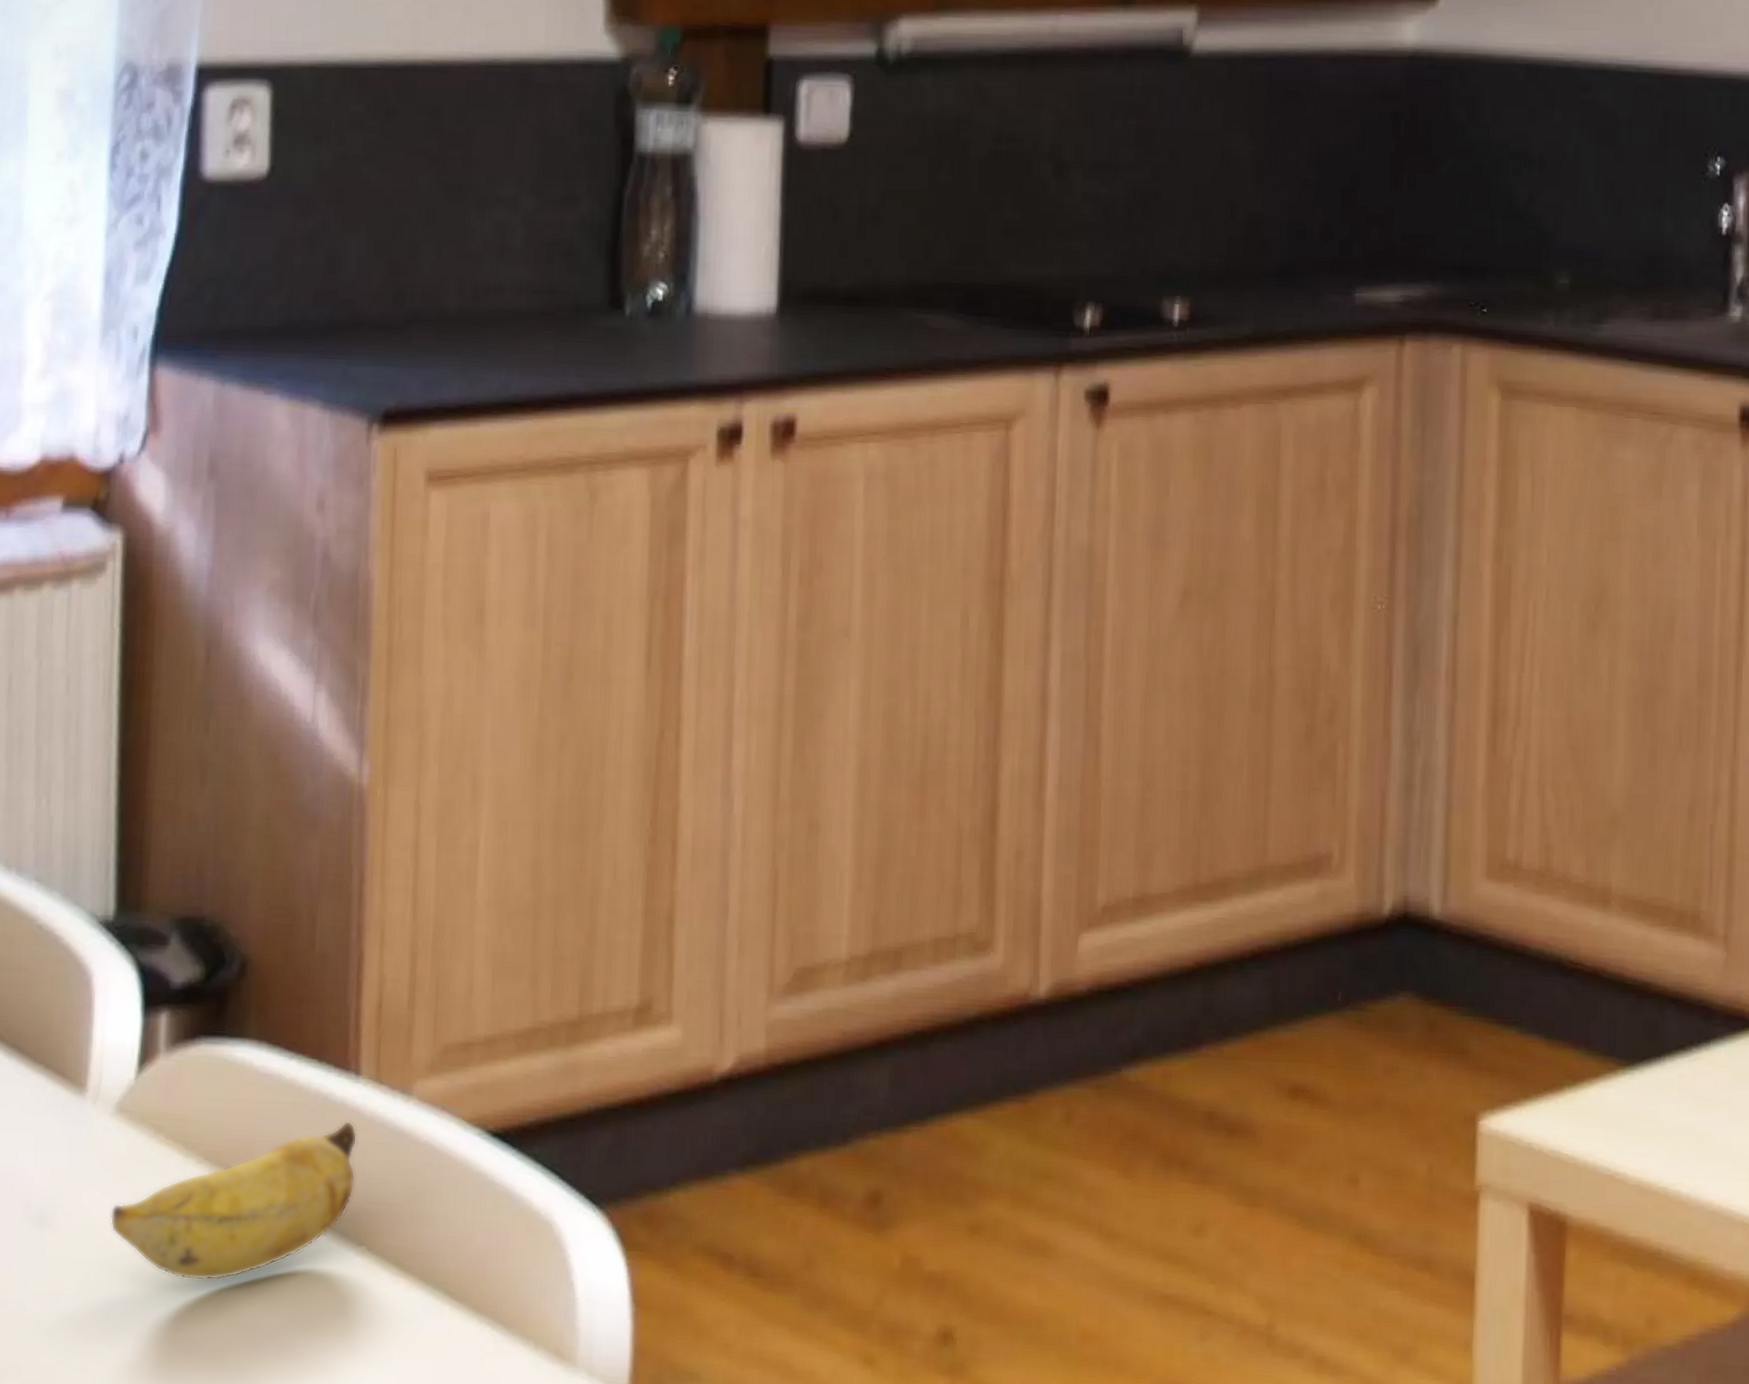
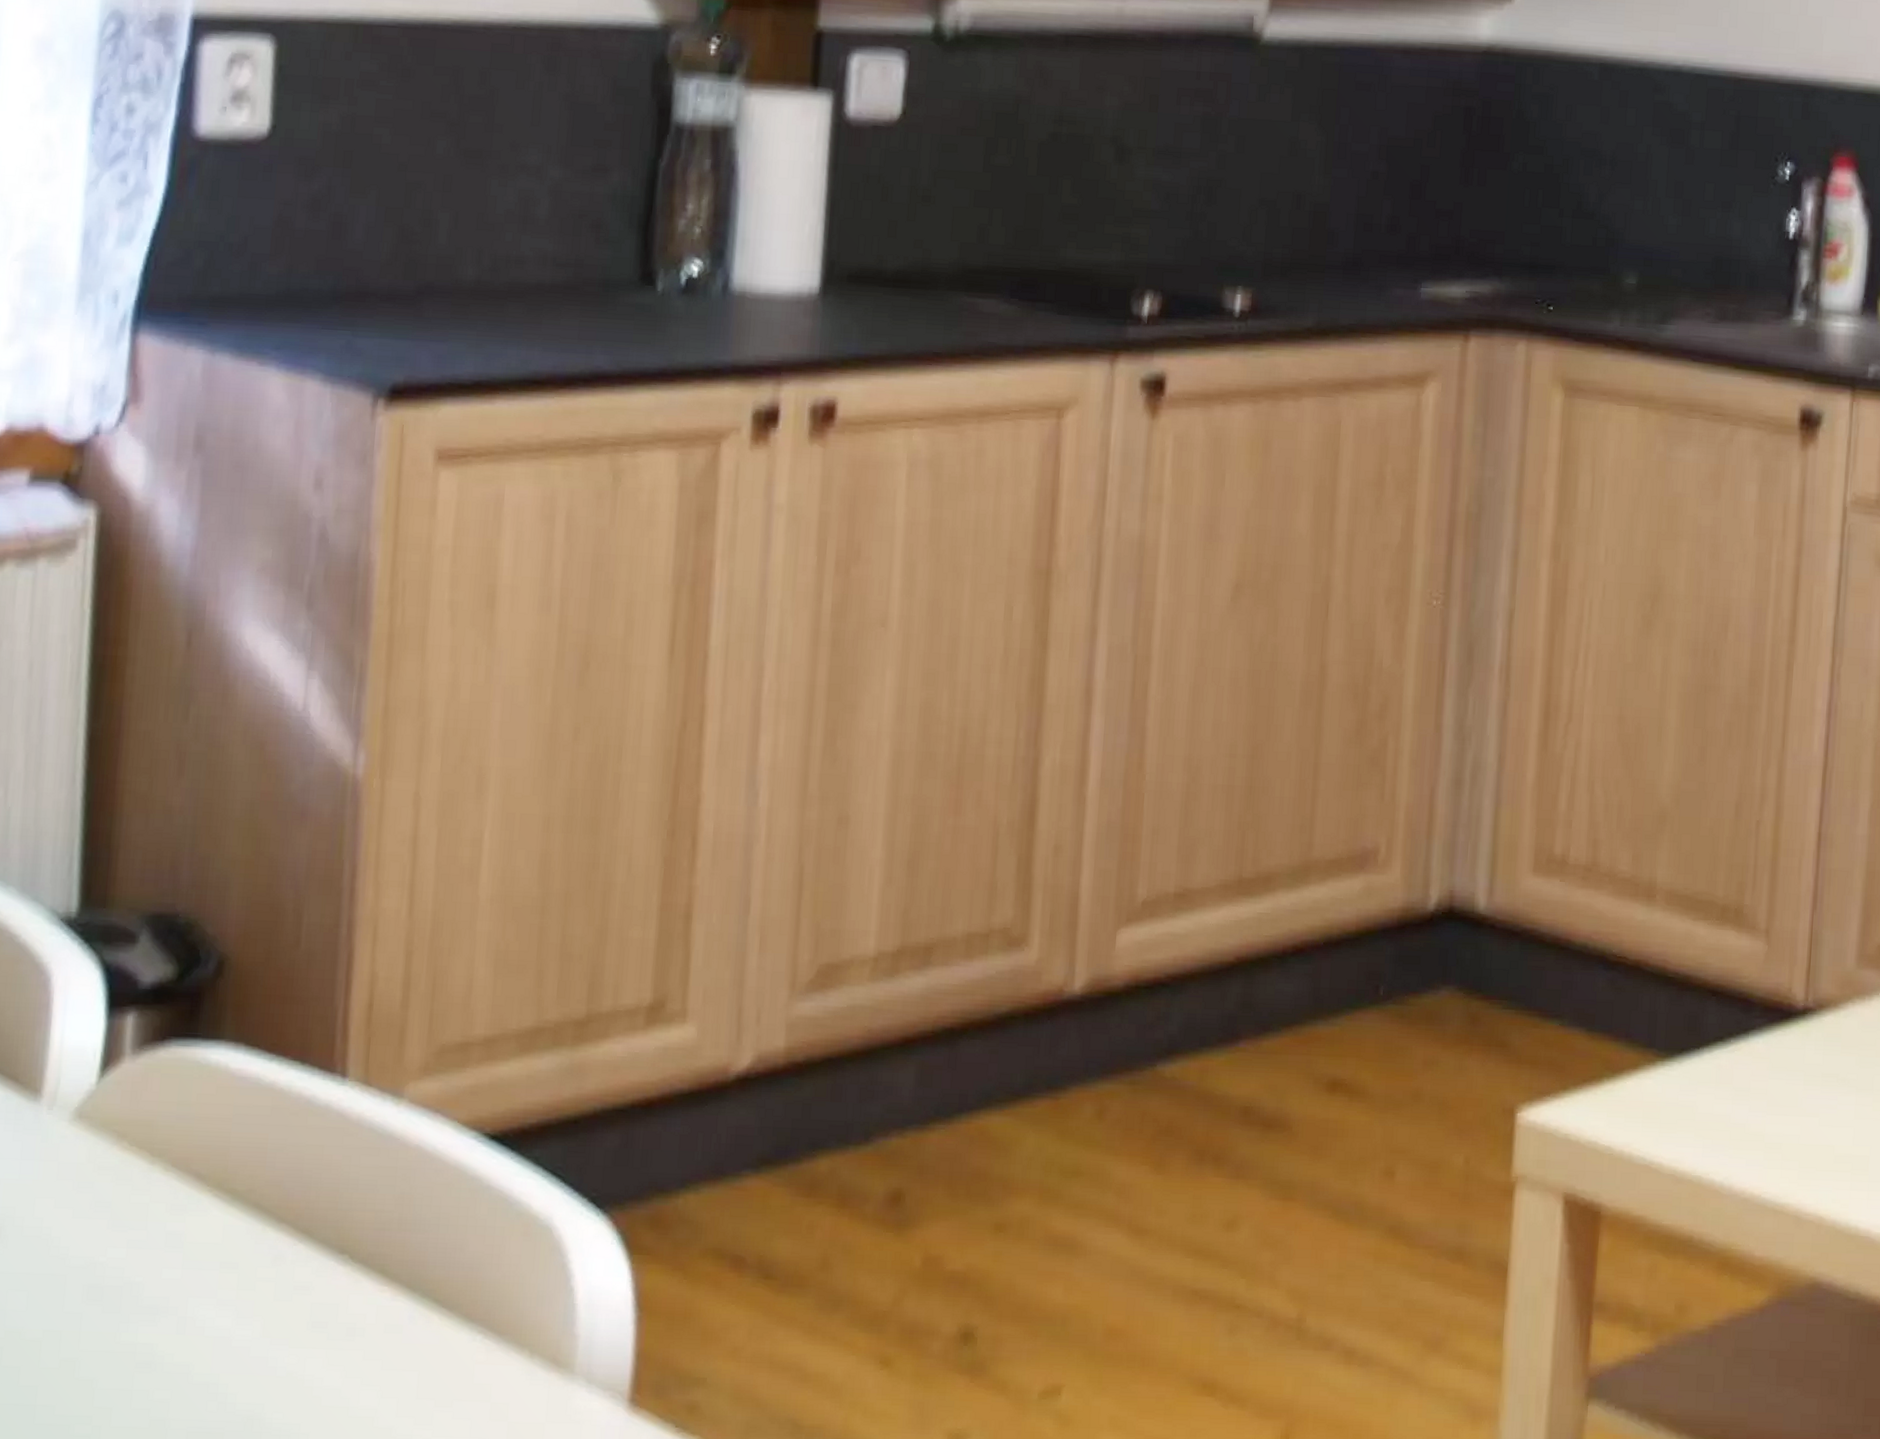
banana: present [110,1120,358,1281] -> none [65,1124,342,1294]

